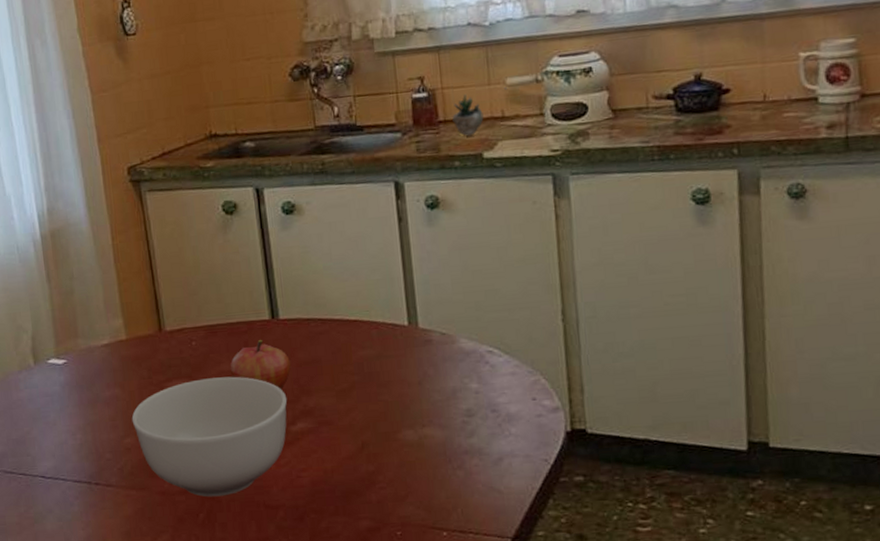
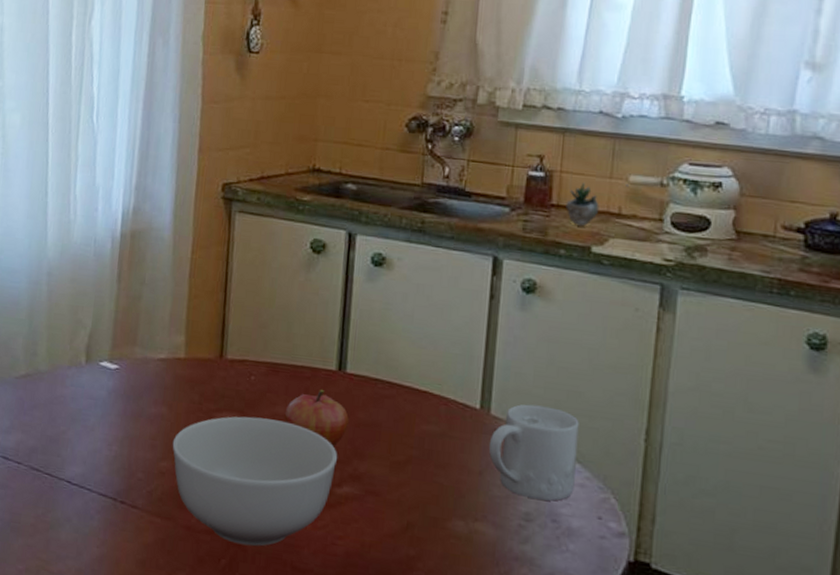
mug: none [422,309,507,396] -> present [488,404,579,501]

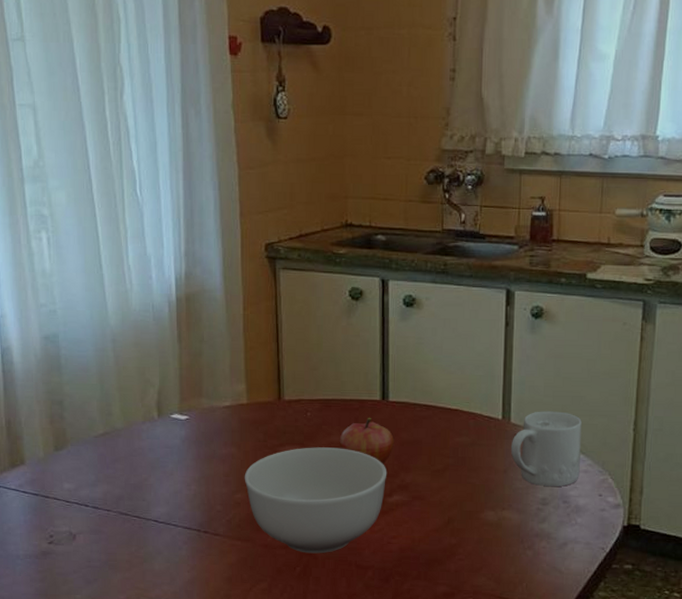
succulent plant: present [566,183,629,227] -> none [565,217,615,257]

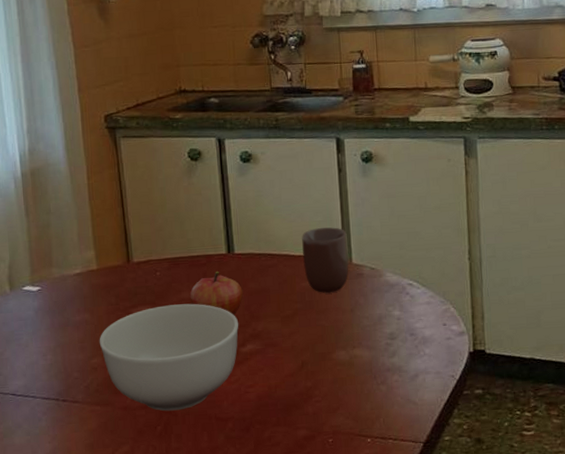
cup: none [459,383,508,451] -> present [302,227,349,293]
mug: present [510,411,582,487] -> none [355,248,423,321]

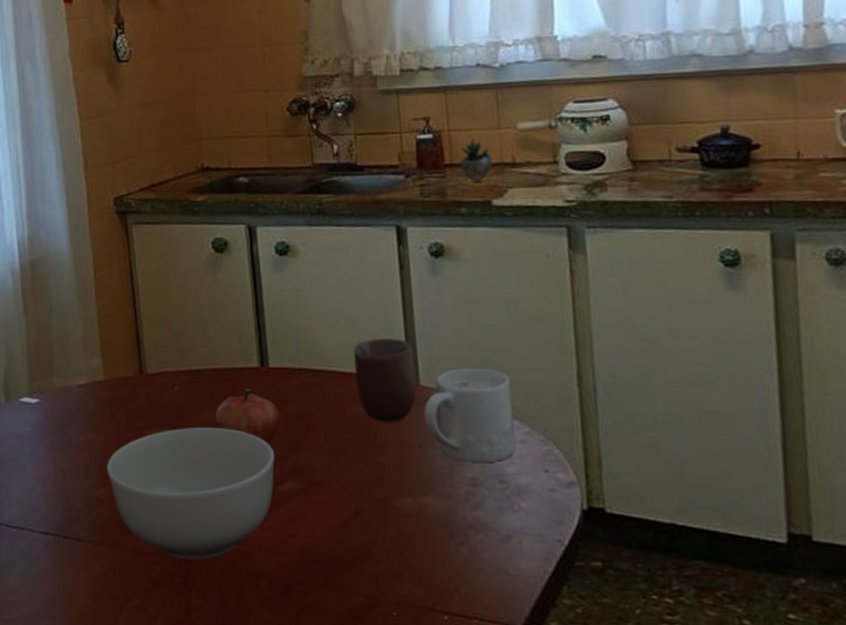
mug: none [355,248,423,321] -> present [423,368,516,463]
succulent plant: none [385,64,430,103] -> present [459,132,518,182]

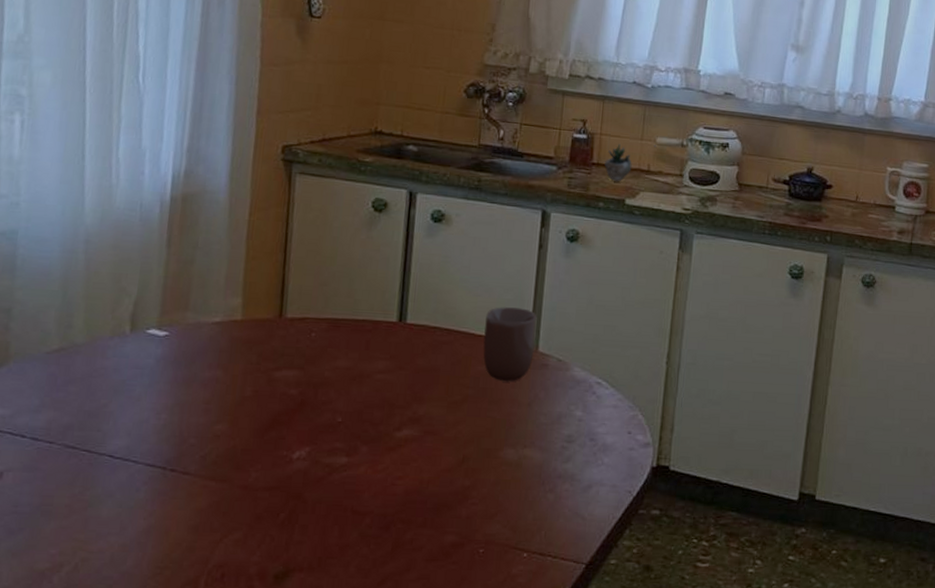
bowl: present [106,427,275,560] -> none [228,372,398,497]
fruit: present [214,389,280,445] -> none [345,341,409,394]
mug: present [423,368,516,463] -> none [536,340,614,423]

